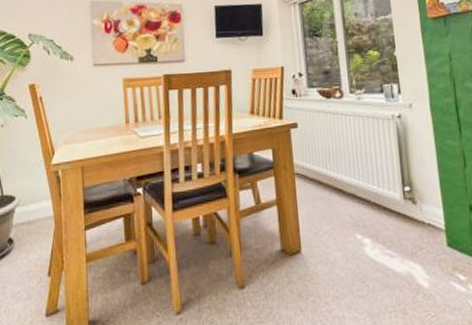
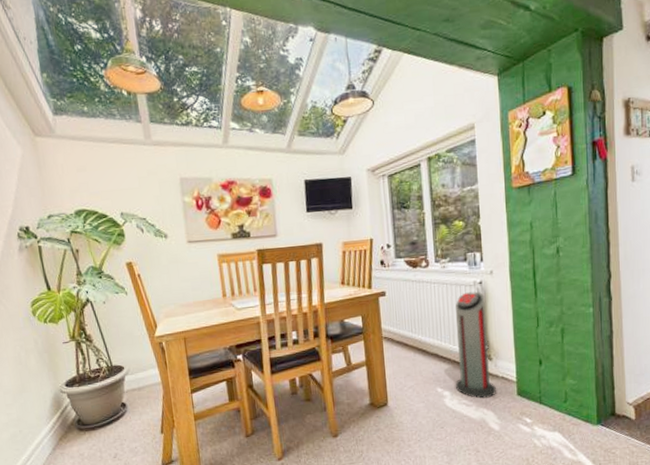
air purifier: none [372,126,423,249] -> present [455,291,496,399]

